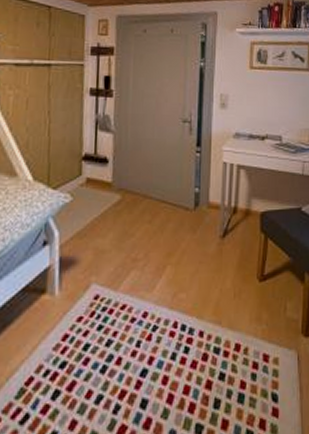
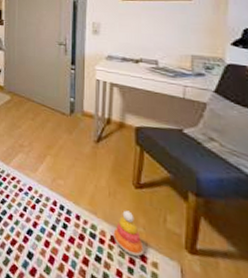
stacking toy: none [238,309,267,359] -> present [113,210,144,257]

